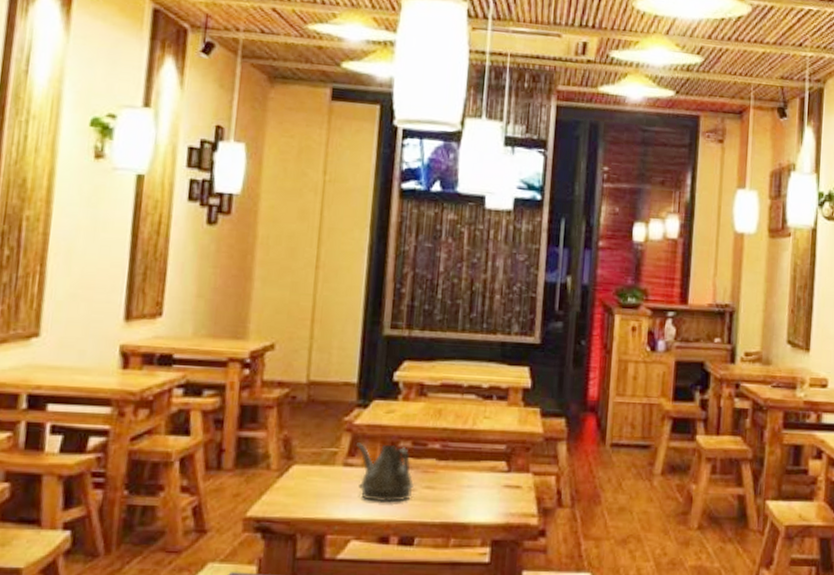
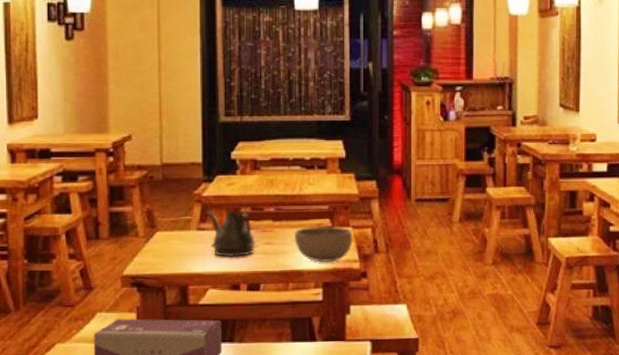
bowl: none [460,469,533,515] -> present [294,226,353,262]

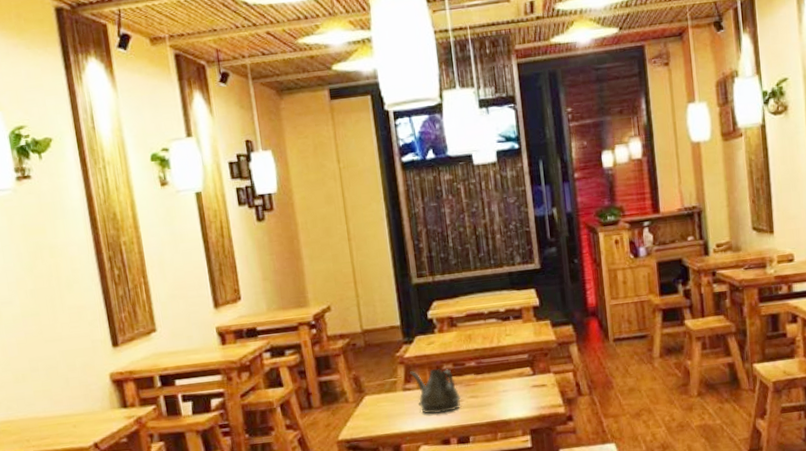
bowl: present [294,226,353,262] -> none [497,373,556,410]

